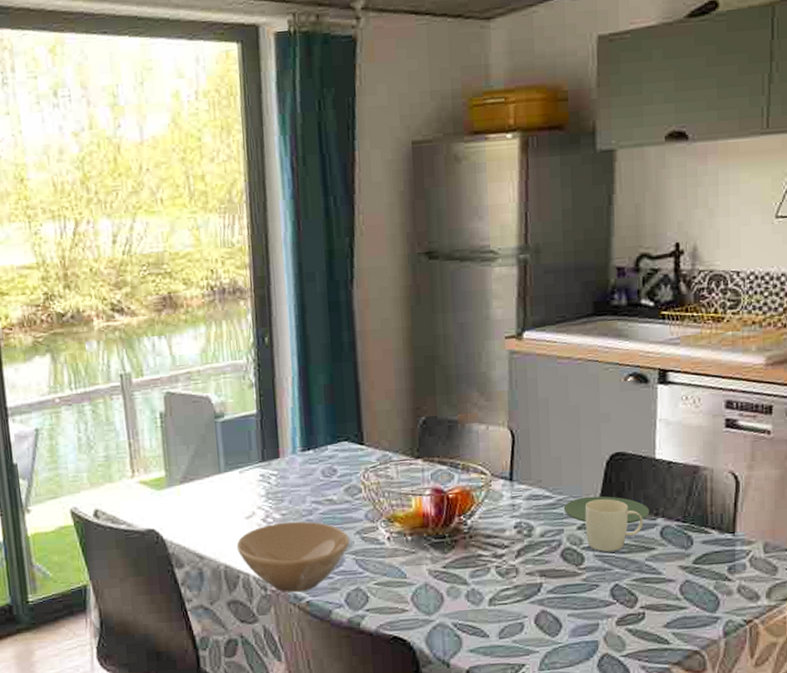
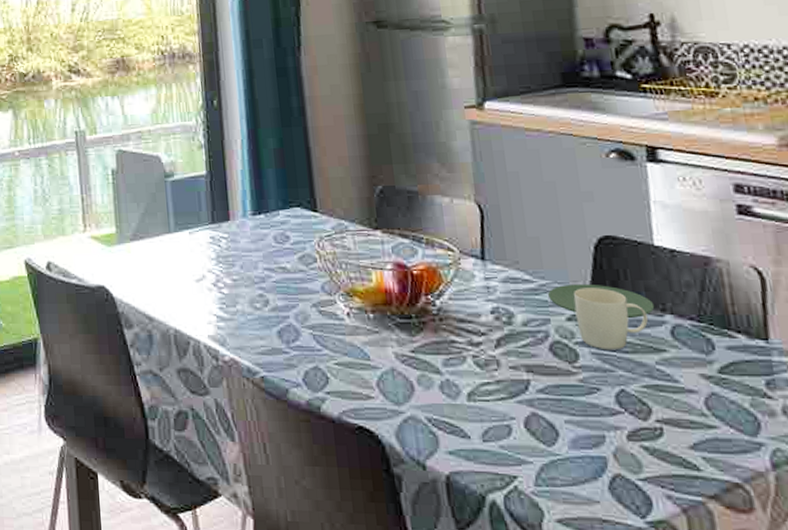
bowl: present [236,521,350,593] -> none [186,288,306,366]

